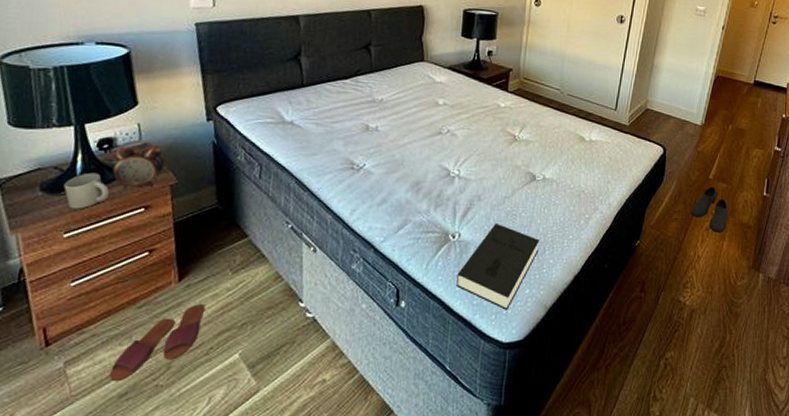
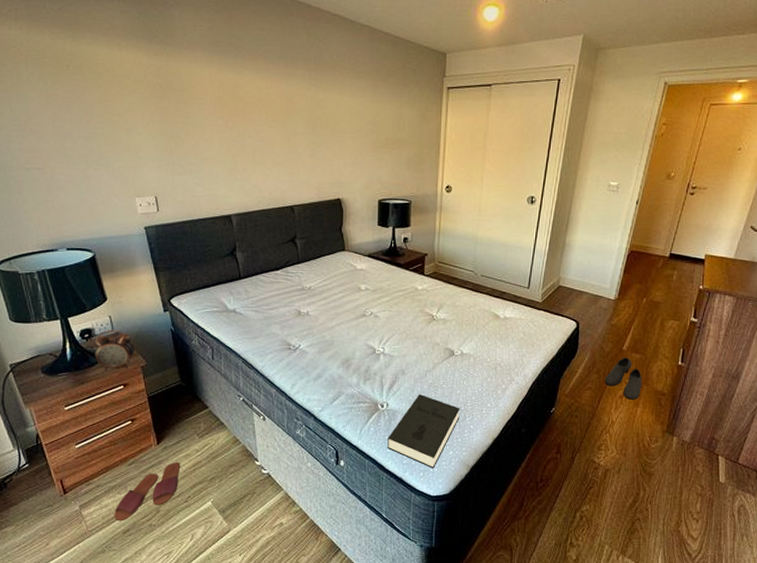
mug: present [63,172,110,209] -> none [59,357,95,388]

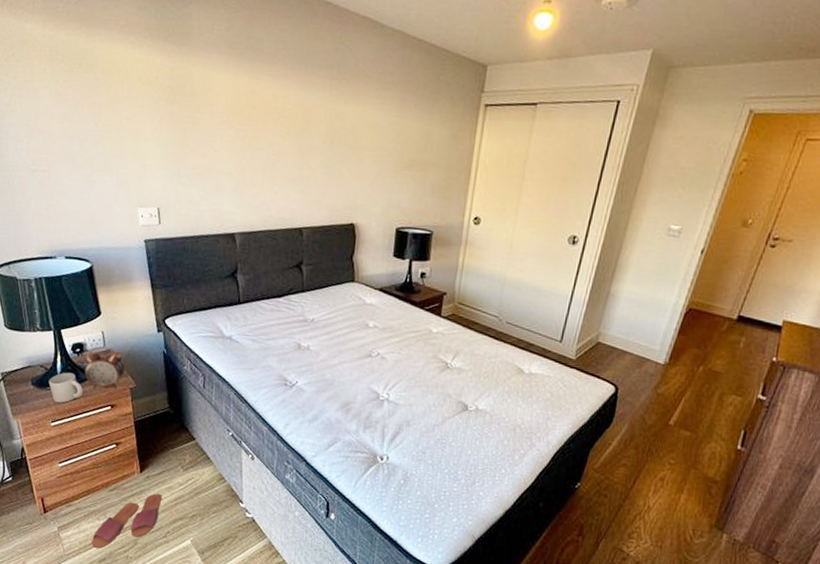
mug: none [59,357,95,388] -> present [48,372,84,403]
booklet: present [387,394,460,469] -> none [384,450,470,535]
shoe: present [604,357,643,400] -> none [643,433,691,485]

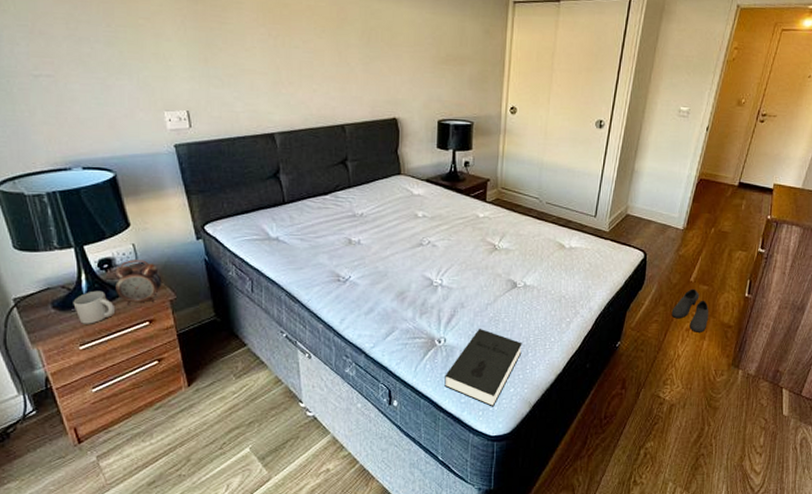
slippers: present [92,493,161,548] -> none [138,406,214,471]
booklet: none [384,450,470,535] -> present [444,329,522,407]
shoe: none [643,433,691,485] -> present [671,289,709,332]

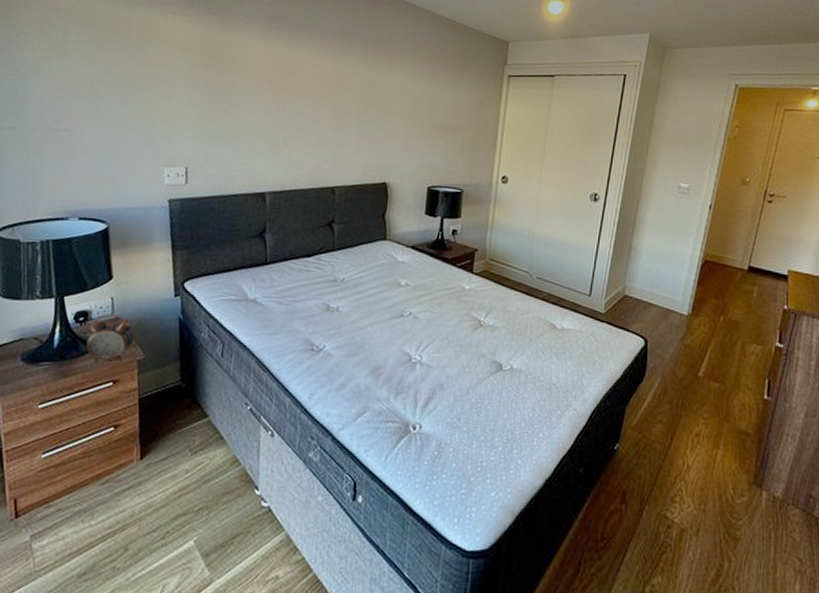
mug: present [73,290,116,324] -> none [41,344,83,381]
booklet: present [444,329,522,407] -> none [416,416,507,514]
shoe: present [671,289,709,332] -> none [678,385,723,440]

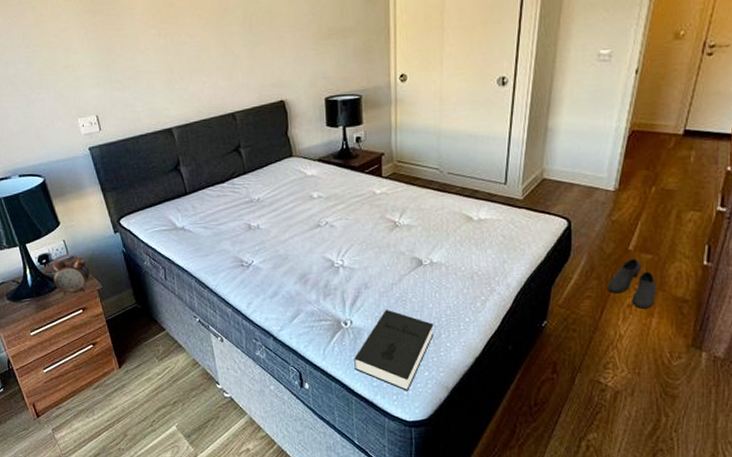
booklet: none [416,416,507,514] -> present [354,310,434,391]
shoe: none [678,385,723,440] -> present [607,258,657,309]

